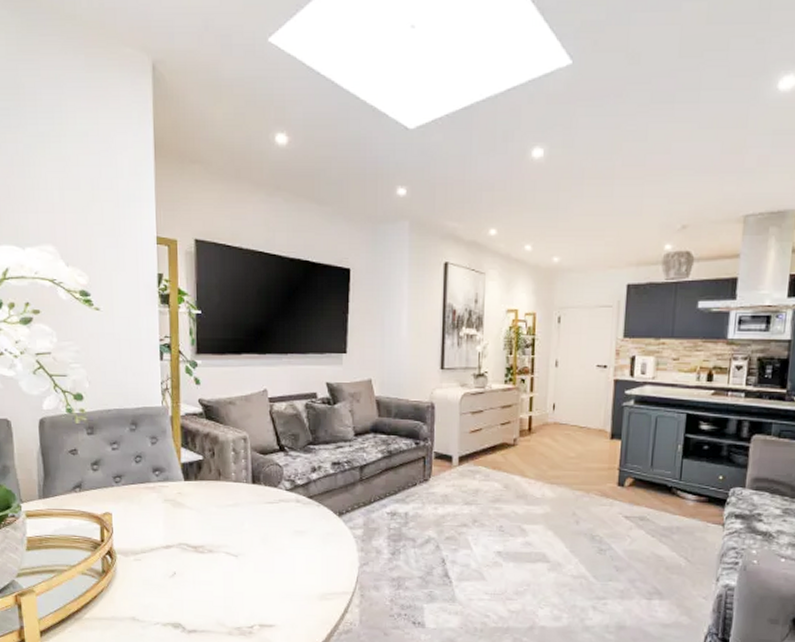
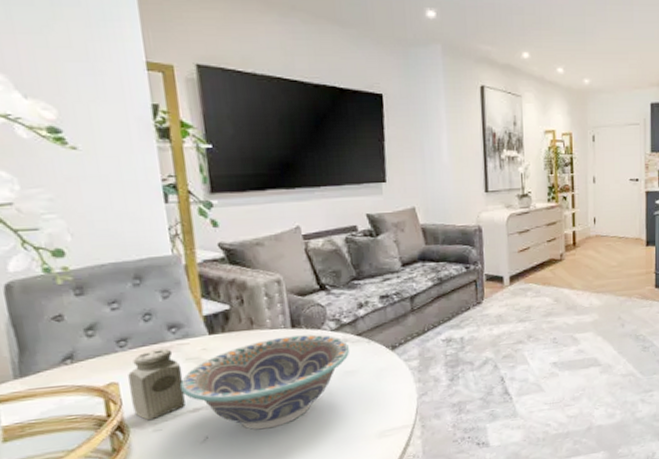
salt shaker: none [120,488,161,550] -> present [128,348,185,421]
decorative bowl: none [157,491,301,574] -> present [180,334,350,430]

